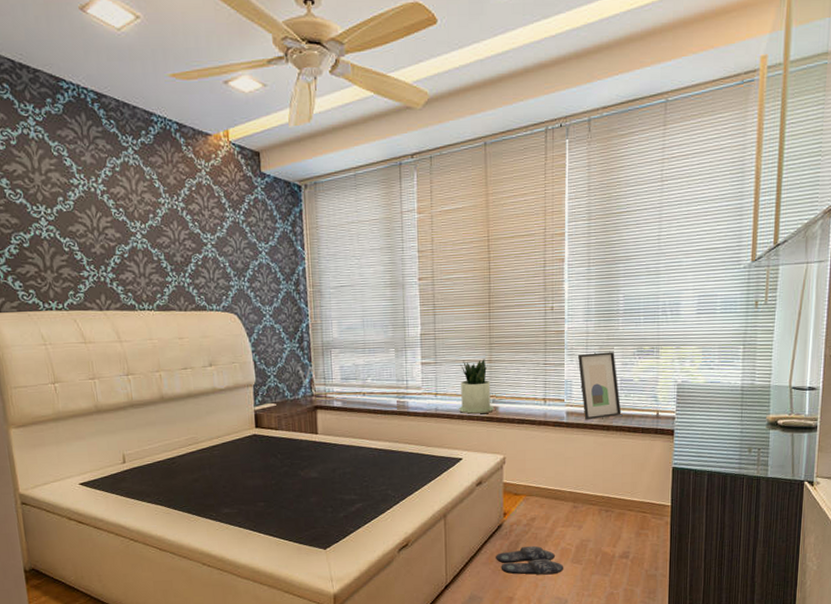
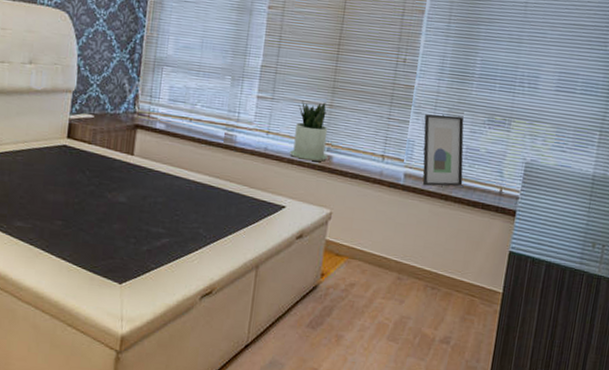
slippers: present [496,545,564,575] -> none [305,314,378,350]

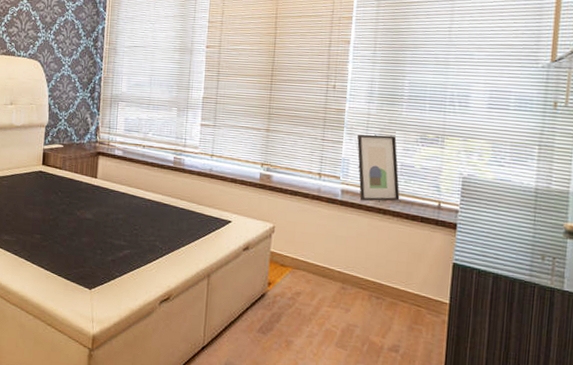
planter: present [289,100,329,162] -> none [232,126,268,181]

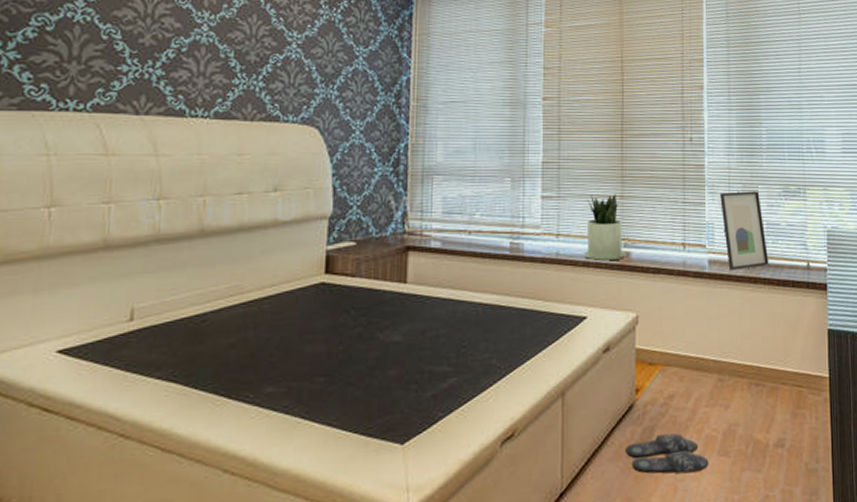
planter: none [232,126,268,181] -> present [583,194,627,262]
slippers: none [256,321,327,356] -> present [625,432,709,474]

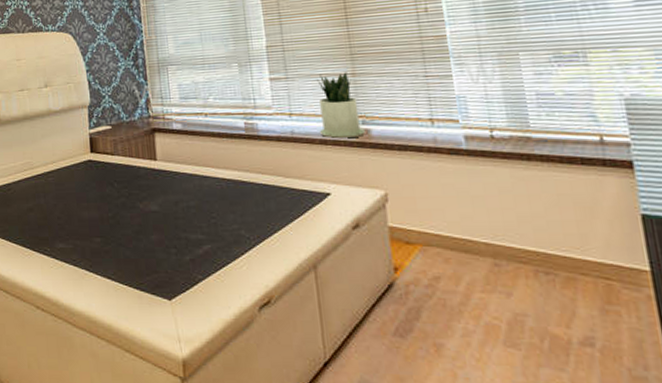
slippers: present [625,432,709,474] -> none [390,316,493,361]
picture frame: present [720,190,769,271] -> none [470,57,546,147]

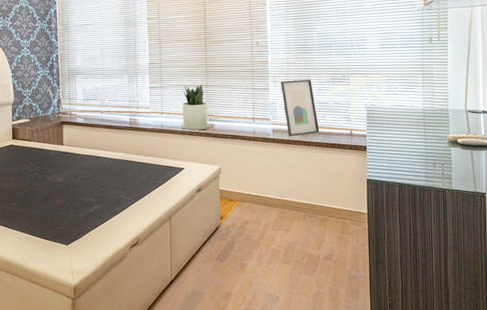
picture frame: none [470,57,546,147] -> present [281,78,320,137]

